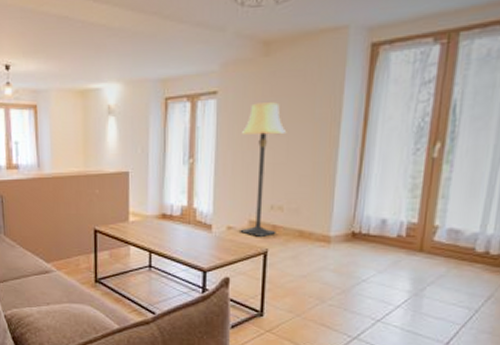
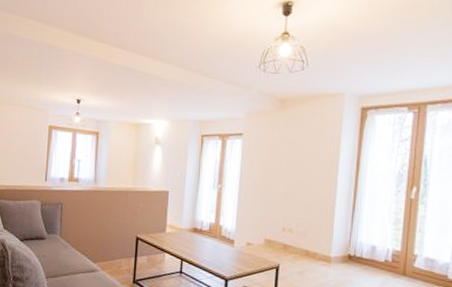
lamp: present [240,102,287,237] -> none [257,145,297,254]

